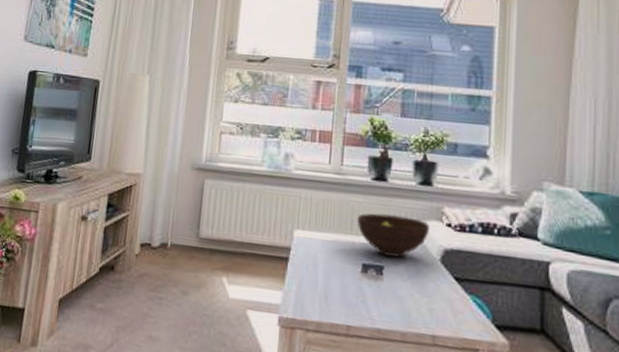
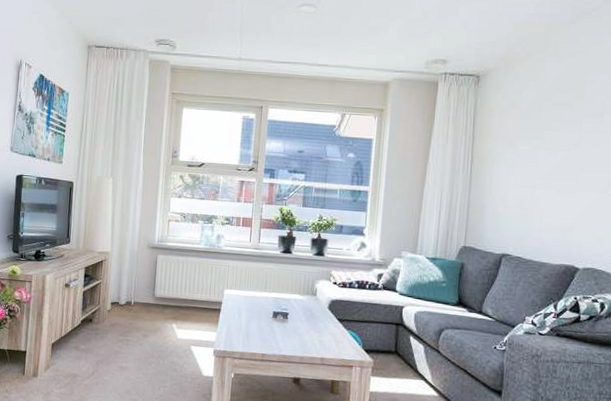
fruit bowl: present [357,213,430,258] -> none [269,276,322,307]

